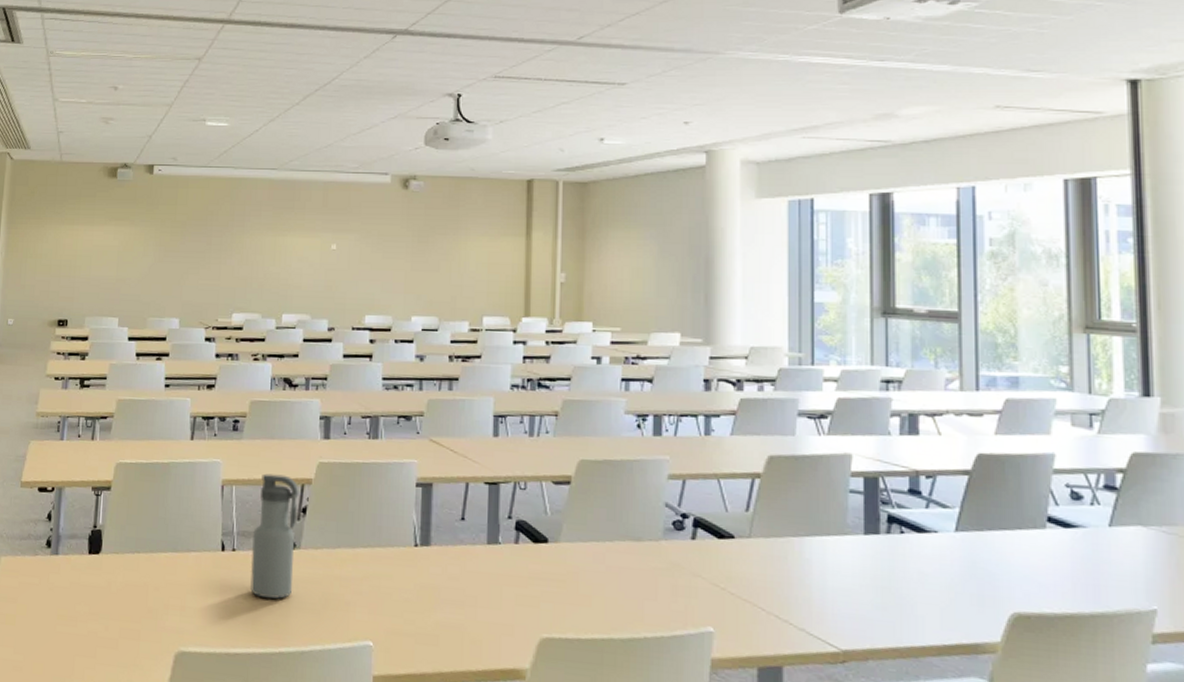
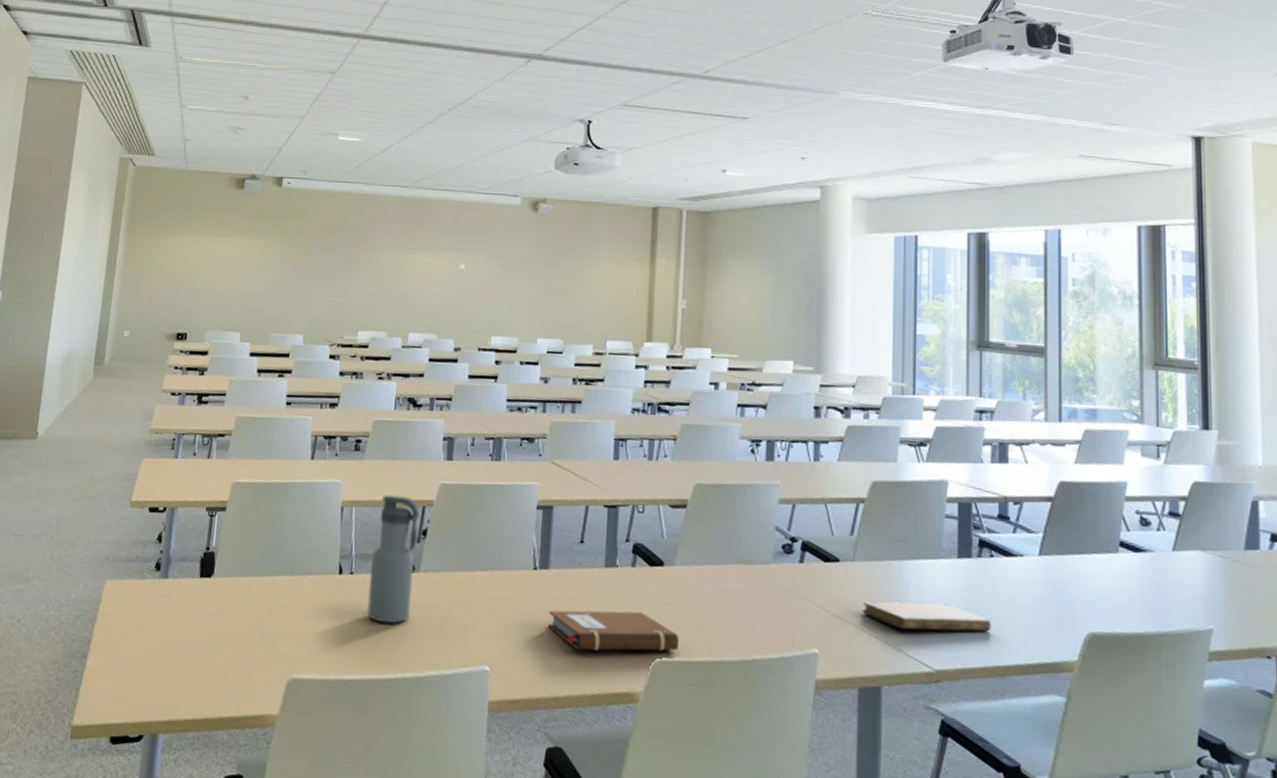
notebook: none [431,586,566,628] -> present [549,610,679,651]
notebook: none [760,579,903,611] -> present [862,601,991,632]

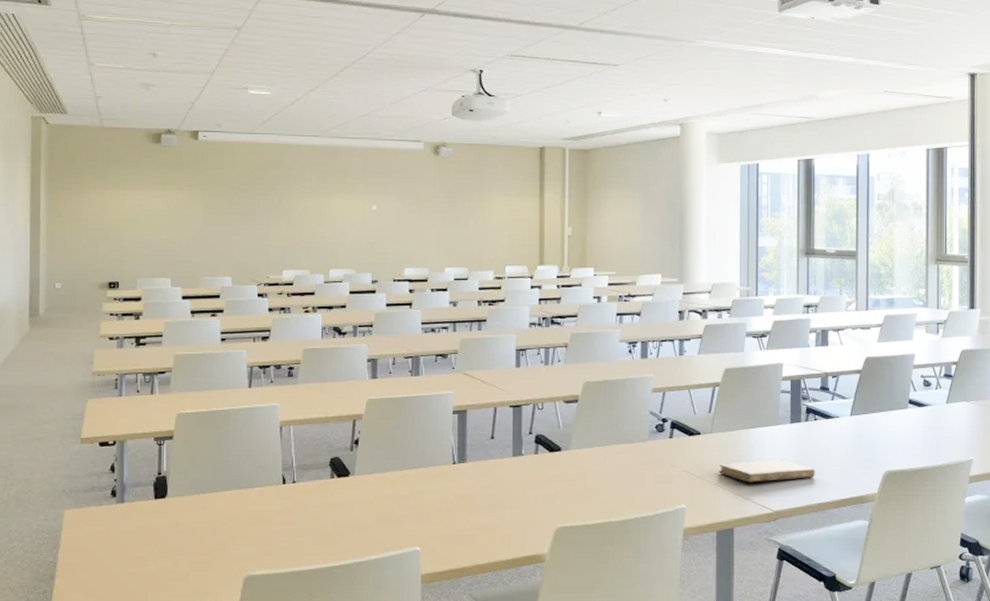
water bottle: present [367,495,420,624] -> none [310,413,351,520]
notebook: present [549,610,679,651] -> none [468,489,575,526]

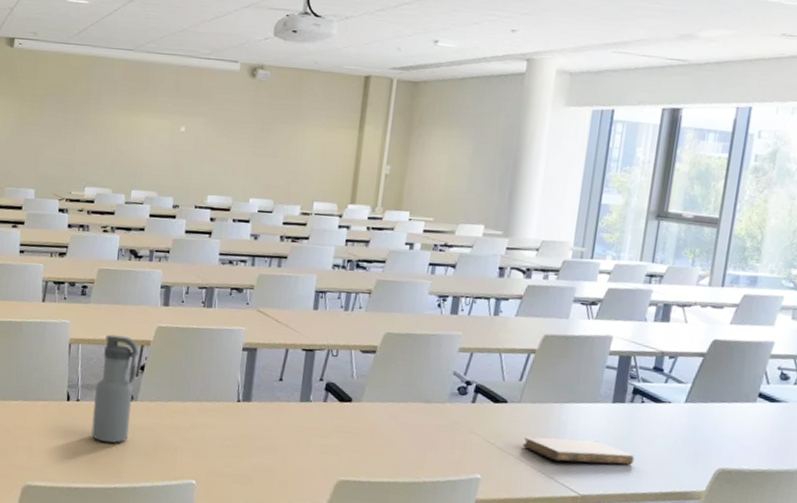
water bottle: none [310,413,351,520] -> present [91,334,139,443]

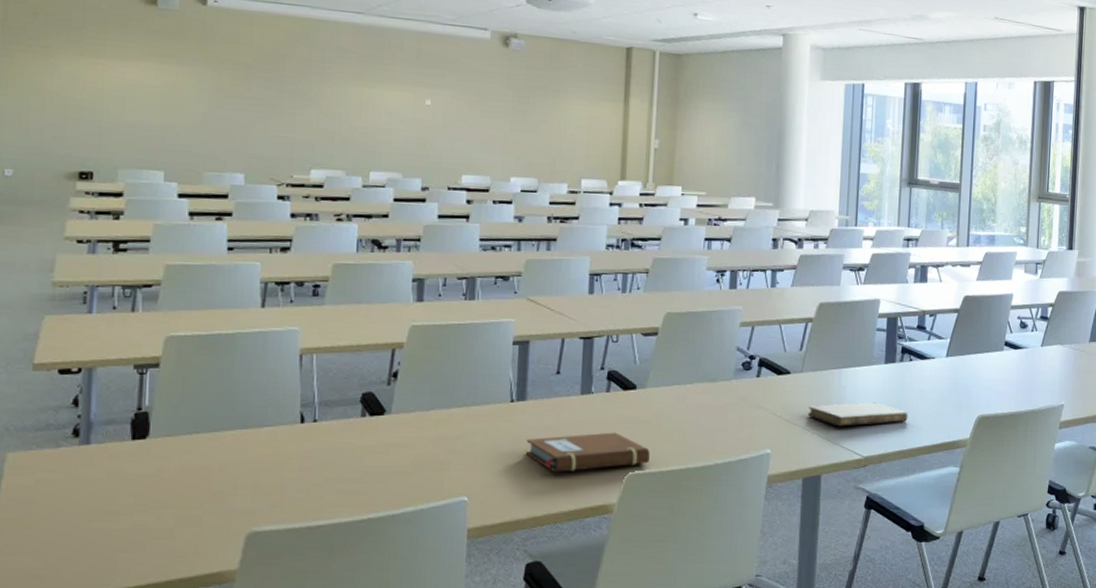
water bottle: present [91,334,139,443] -> none [335,339,390,466]
notebook: none [248,436,361,473] -> present [526,432,650,473]

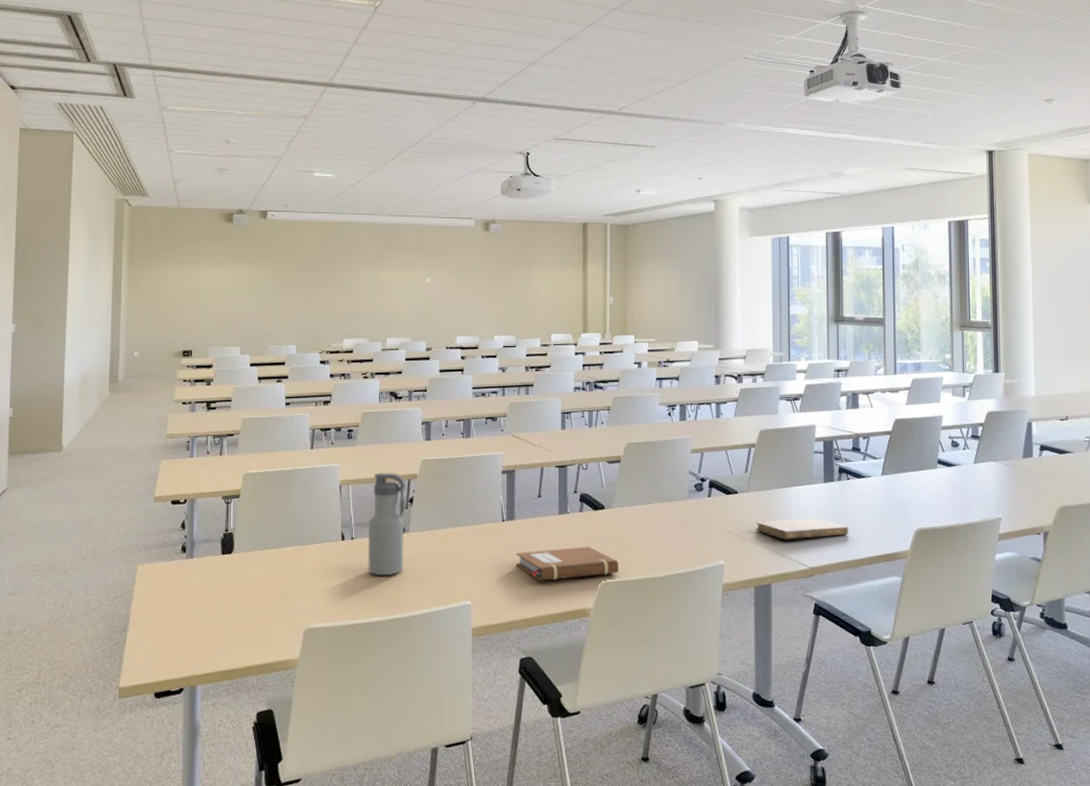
water bottle: none [335,339,390,466] -> present [367,473,406,575]

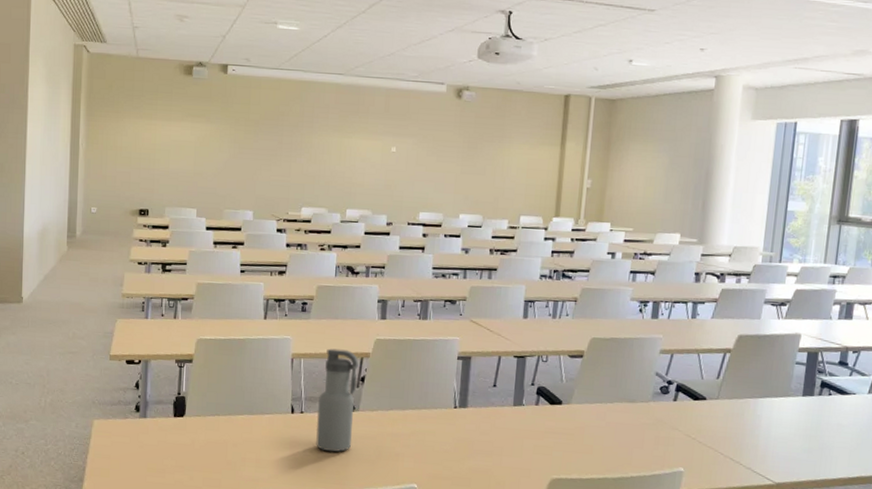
notebook: present [516,546,619,581] -> none [466,440,572,472]
notebook: present [755,518,849,540] -> none [721,431,824,454]

